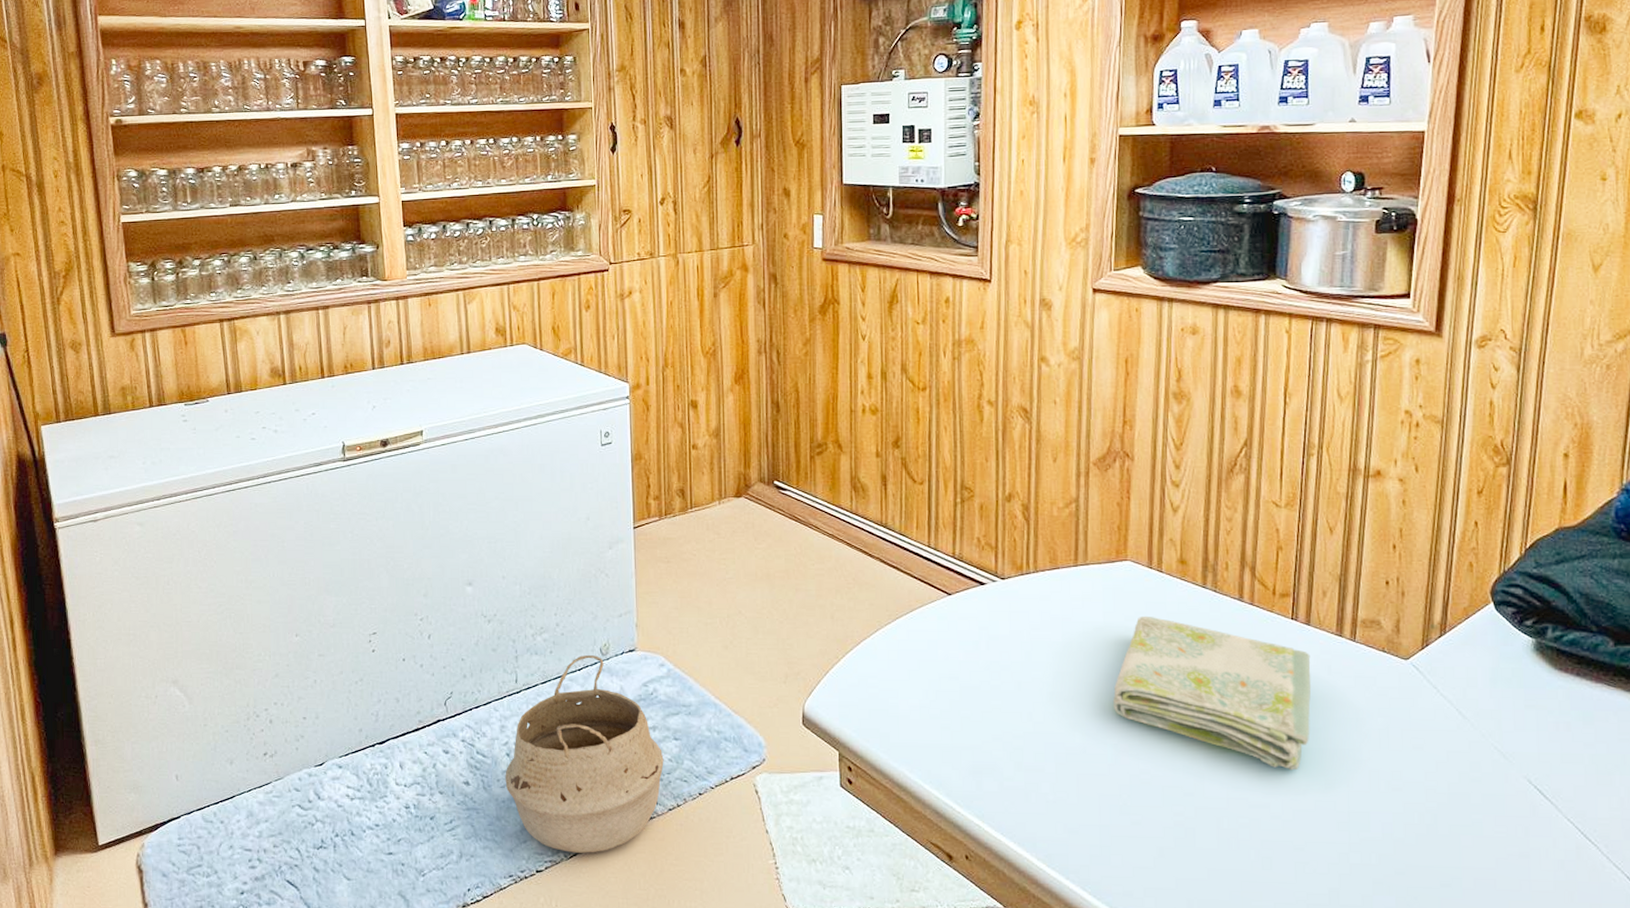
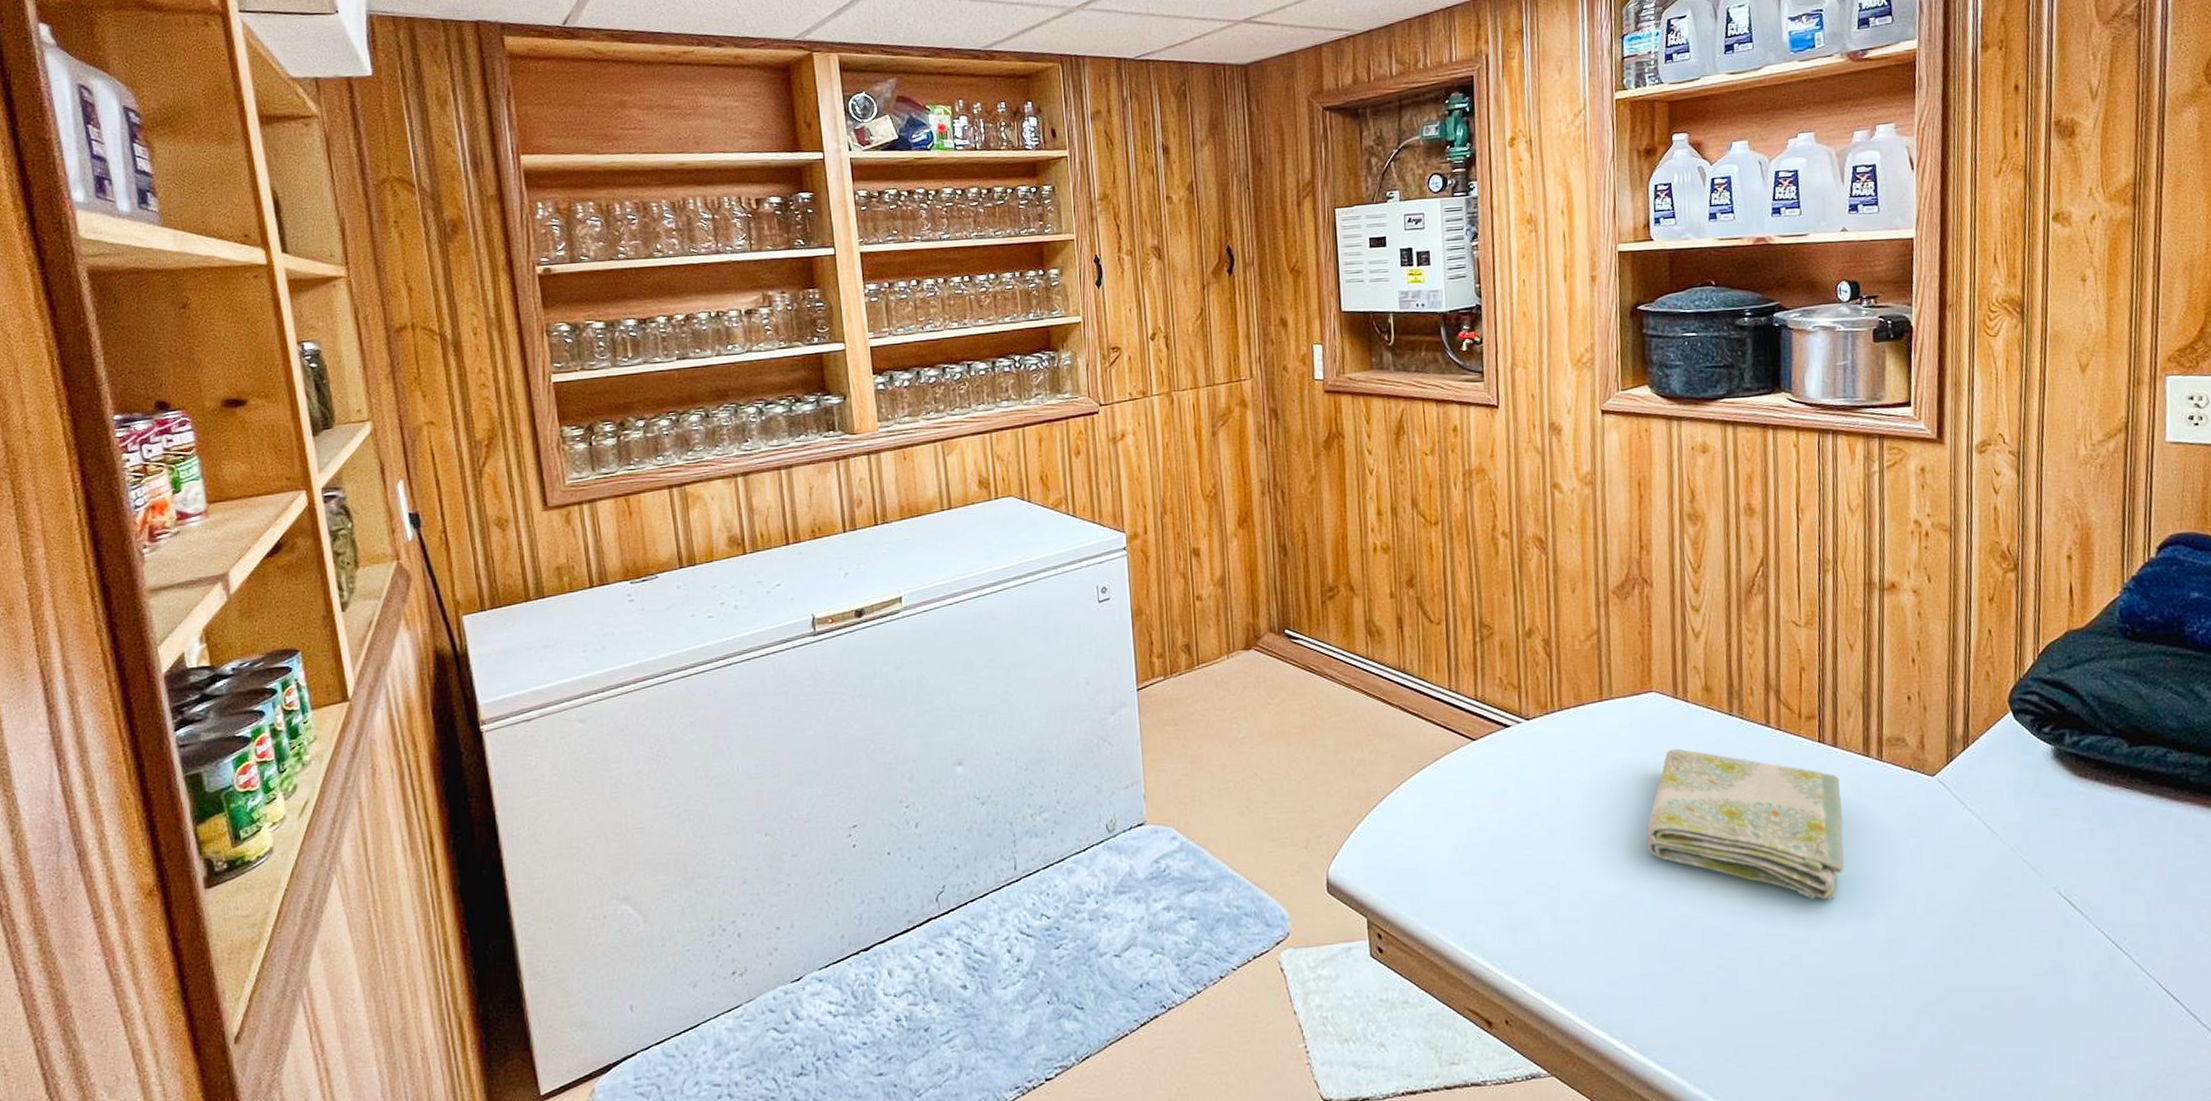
woven basket: present [505,655,664,853] -> none [1006,833,1181,1055]

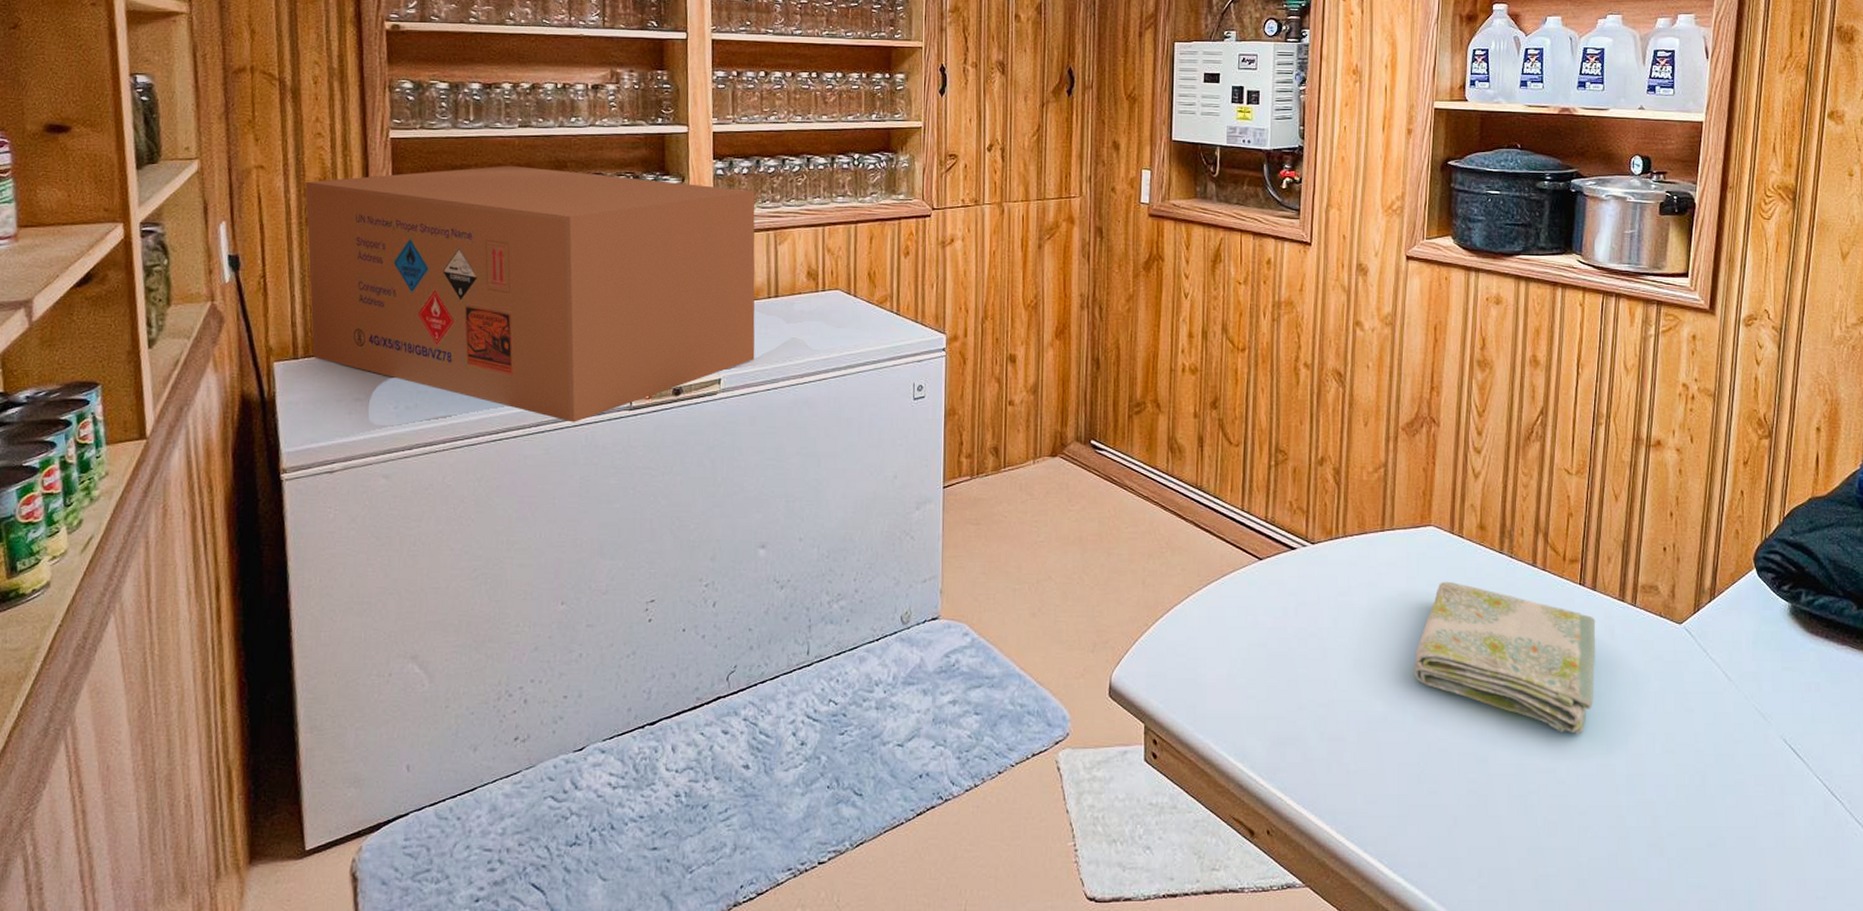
cardboard box: none [475,399,934,653] -> present [305,165,755,423]

